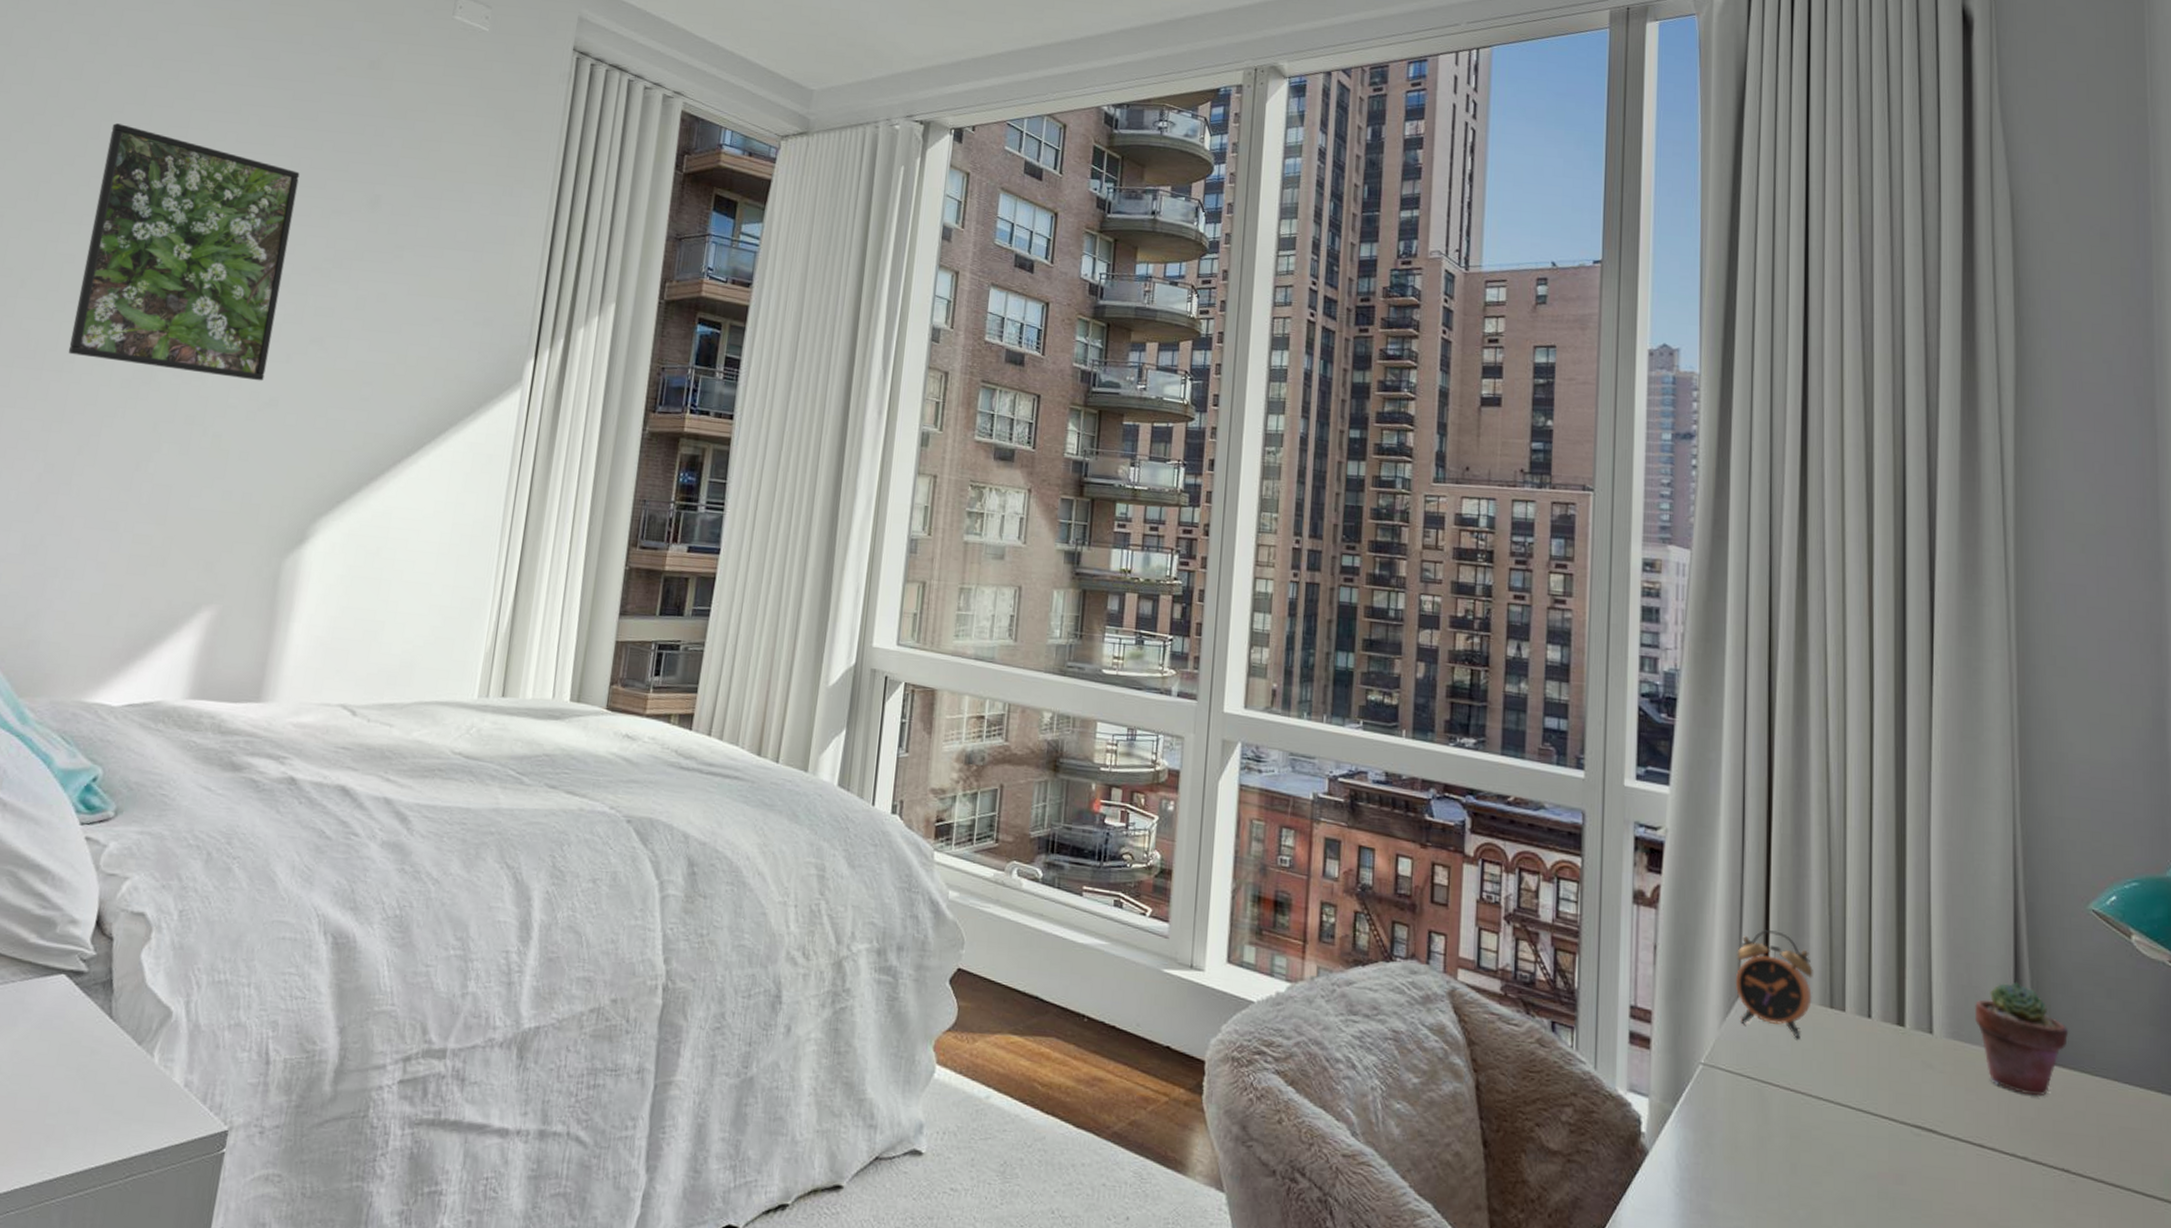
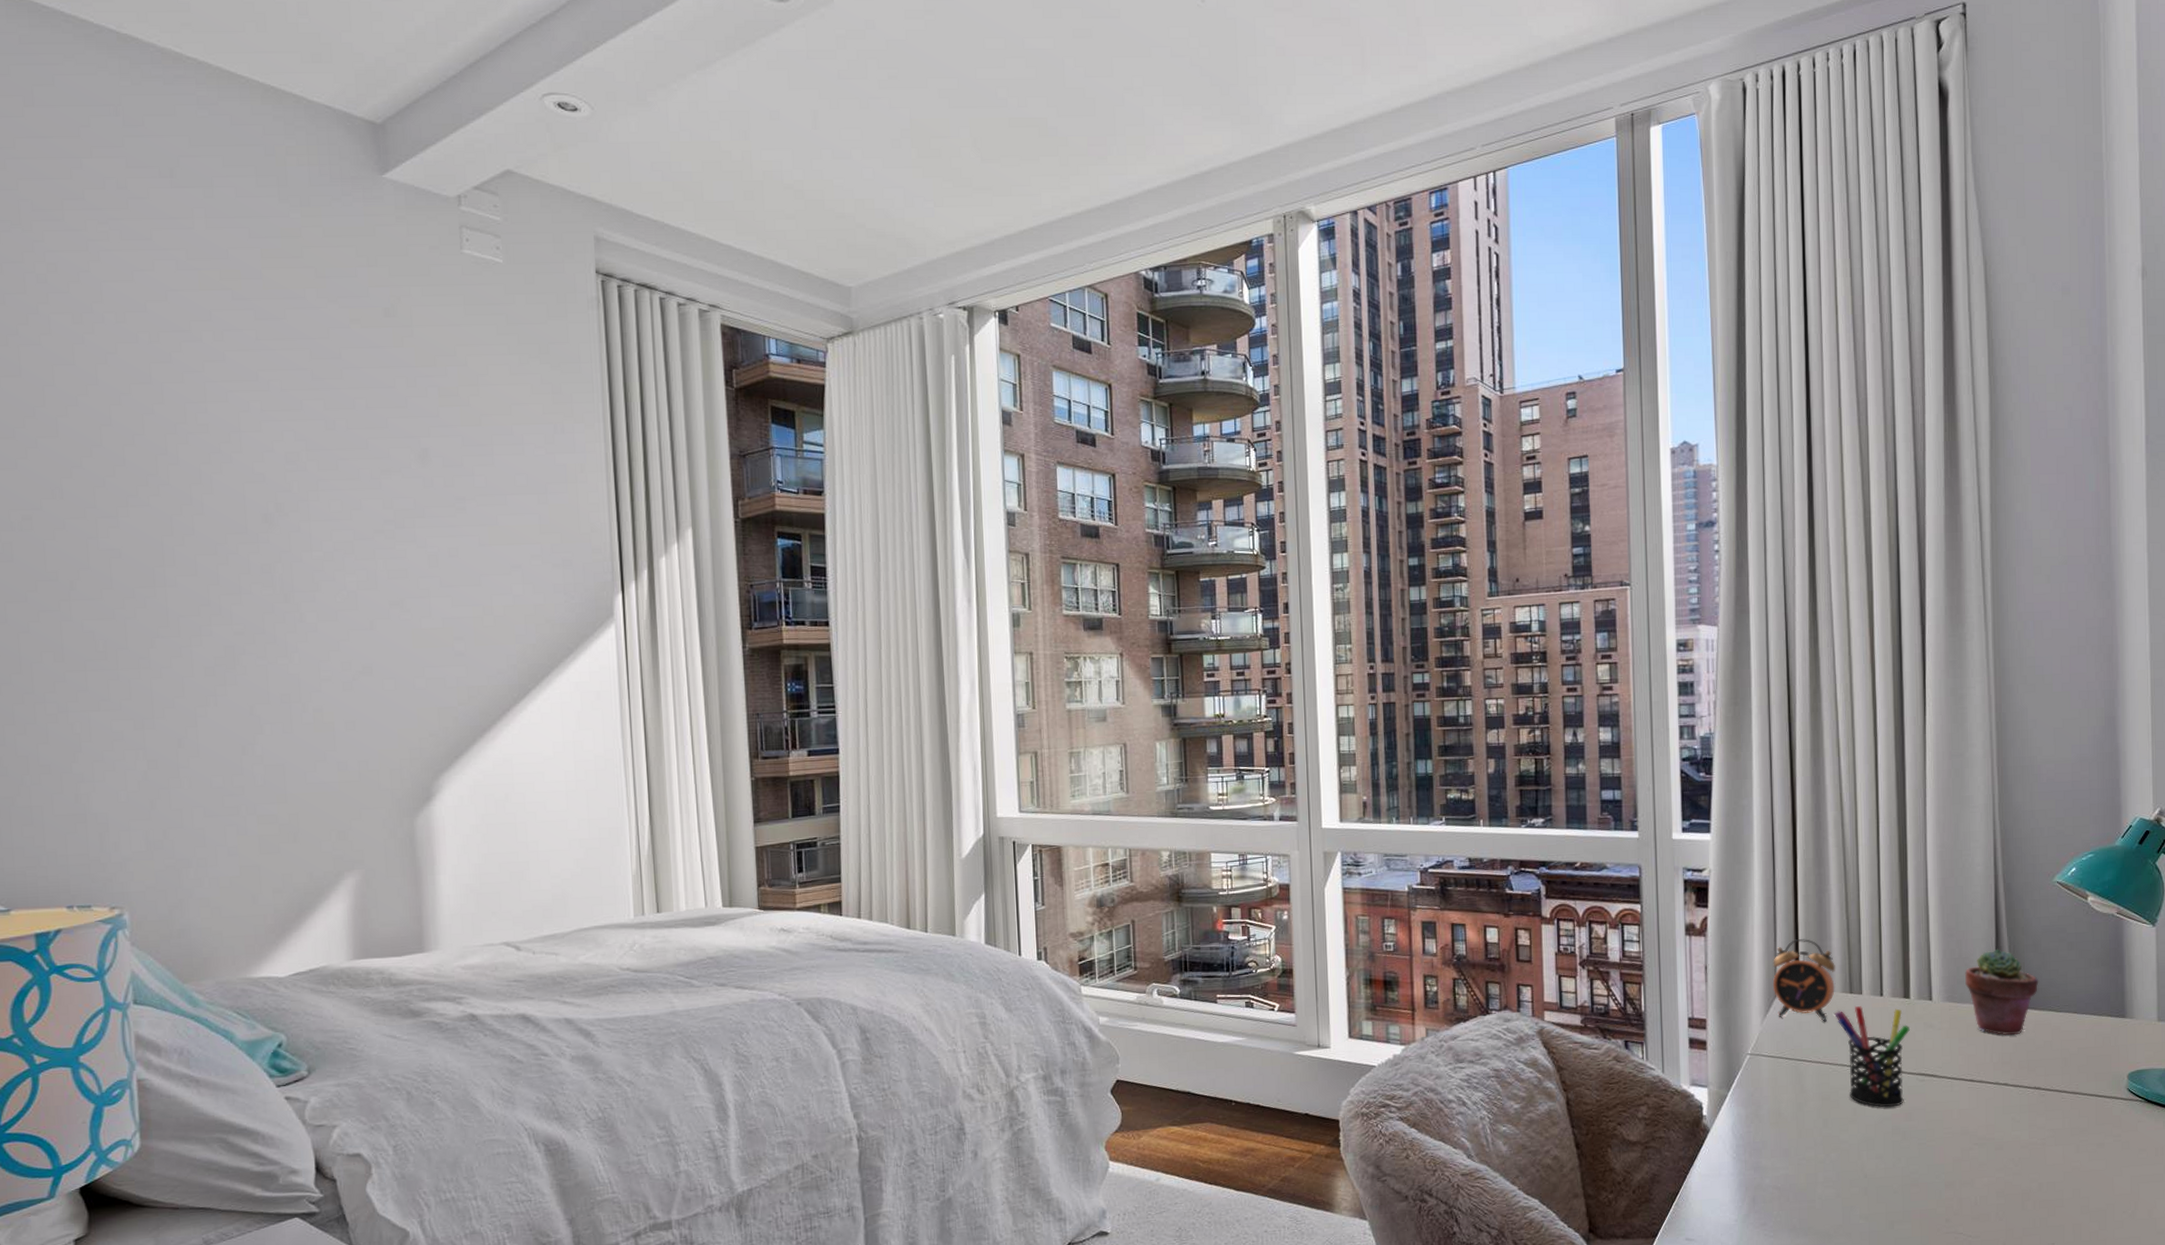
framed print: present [68,123,300,381] -> none [123,406,352,651]
pen holder: none [1810,1026,1903,1163] -> present [1834,1006,1910,1108]

